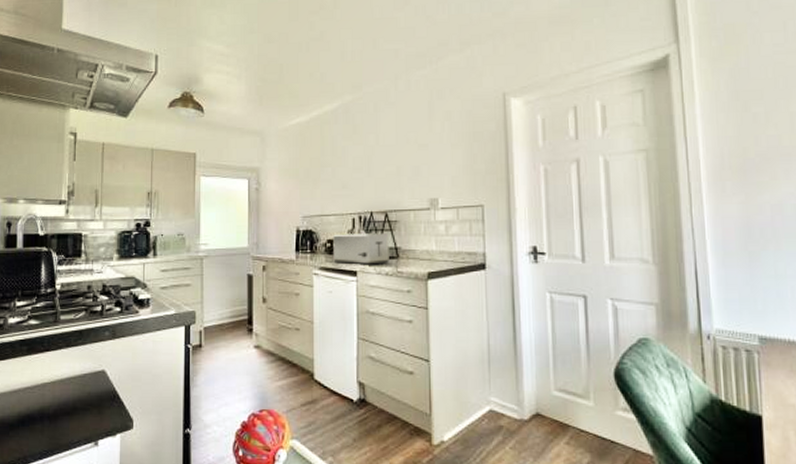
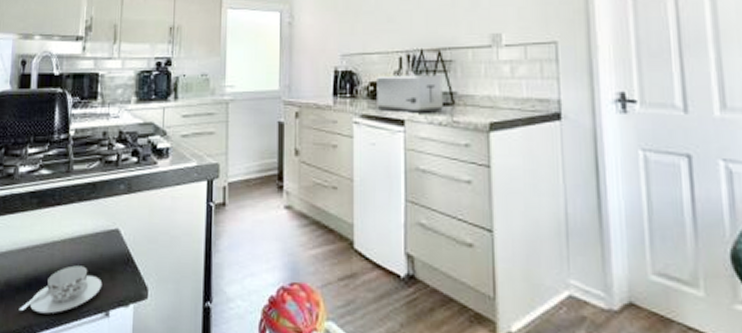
teacup: none [13,403,91,446] -> present [18,265,103,314]

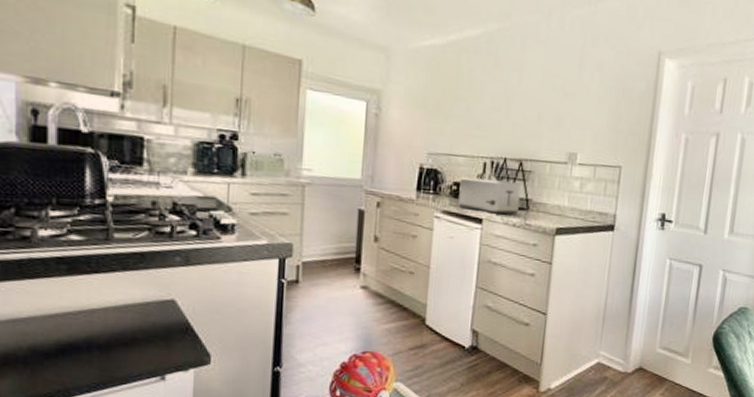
teacup: present [18,265,103,314] -> none [49,333,156,378]

